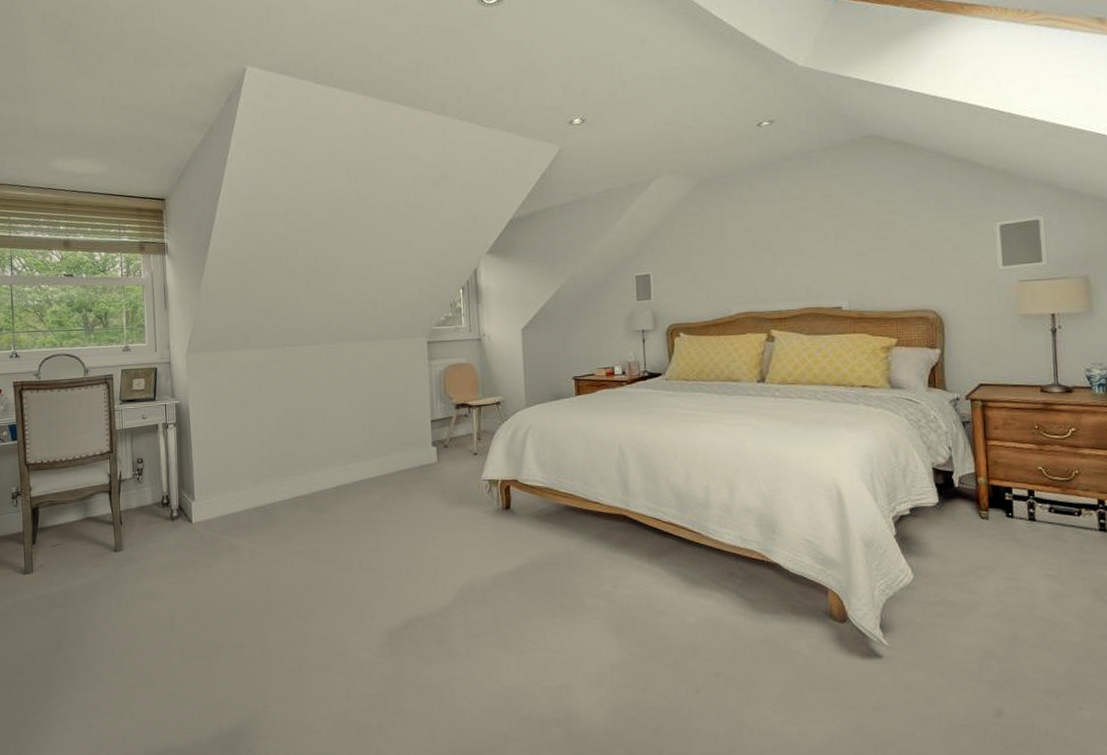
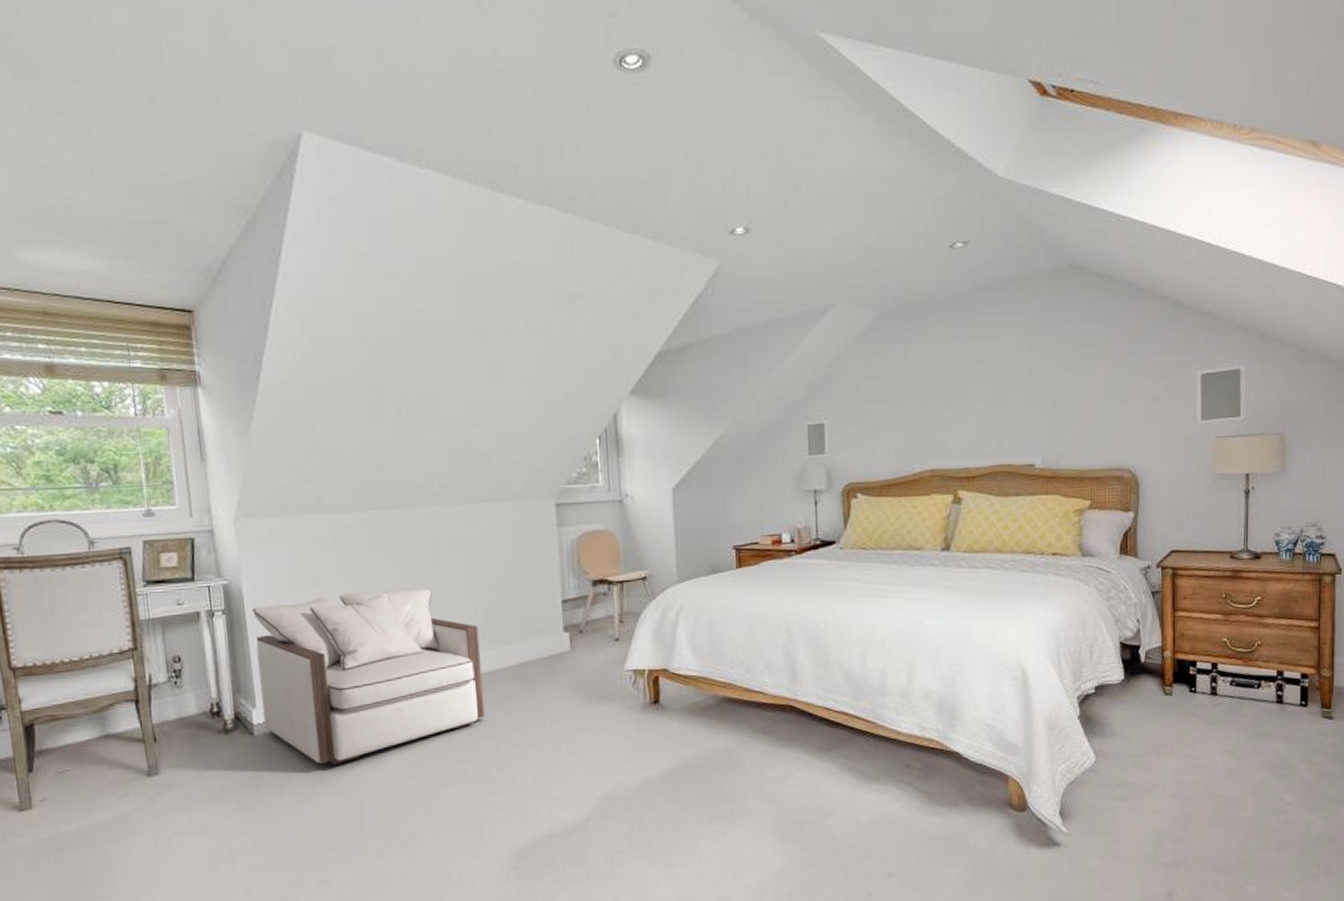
armchair: none [196,409,368,550] -> present [253,588,485,766]

